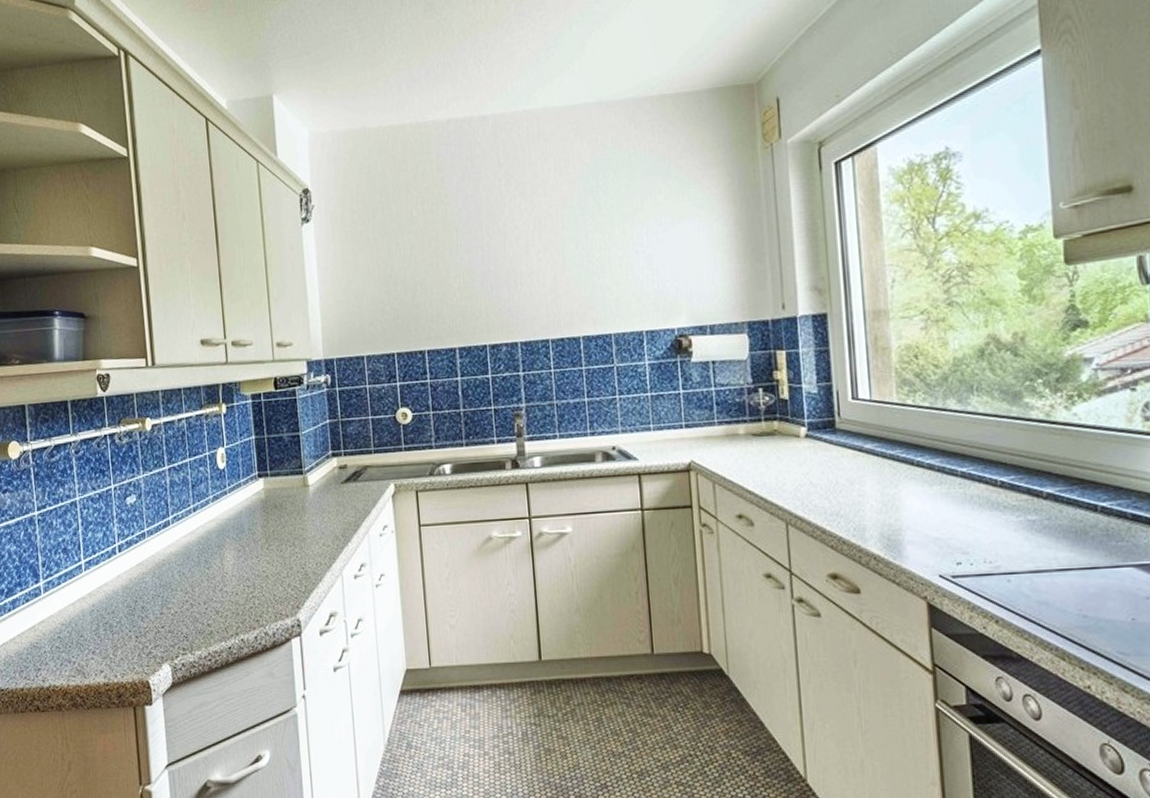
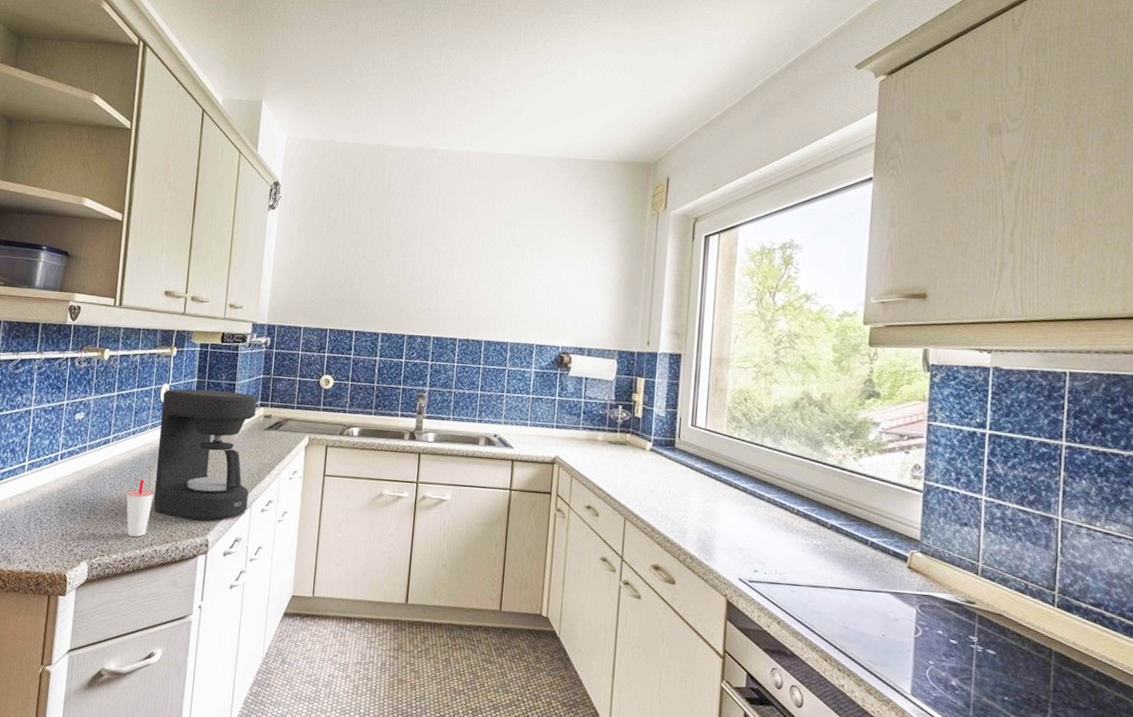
cup: none [198,561,230,628] -> present [126,479,155,537]
coffee maker: none [220,444,338,599] -> present [153,388,257,521]

